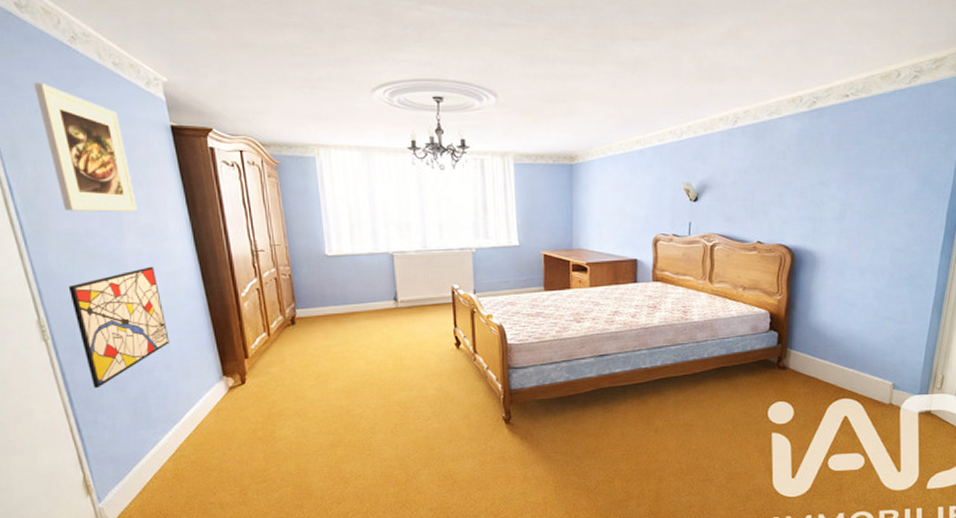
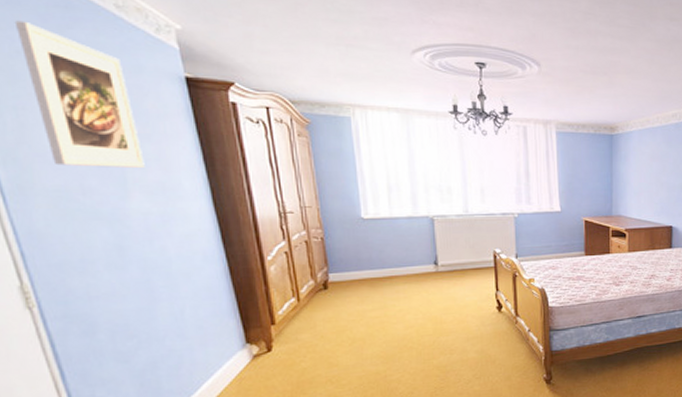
wall art: present [68,266,170,389] -> none [59,227,184,361]

